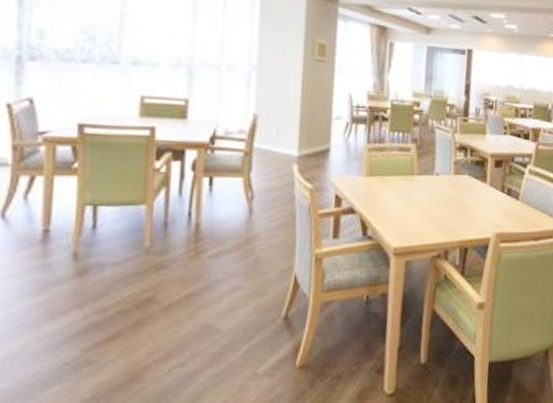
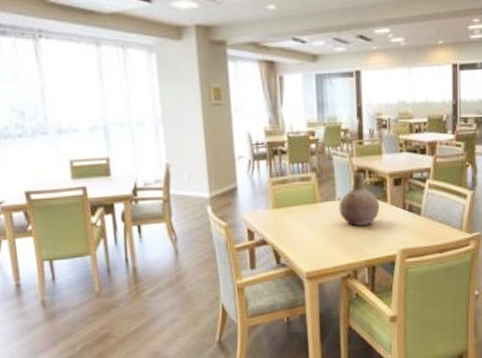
vase: none [436,149,479,204] -> present [338,172,380,226]

